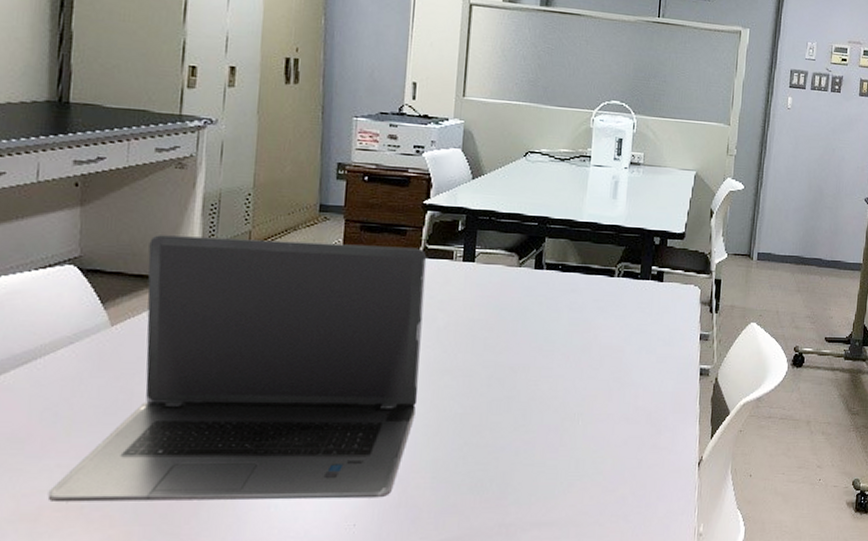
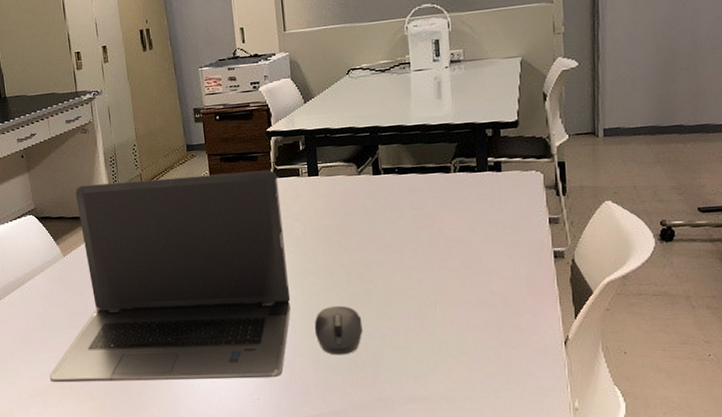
computer mouse: none [439,413,497,472] -> present [314,305,363,355]

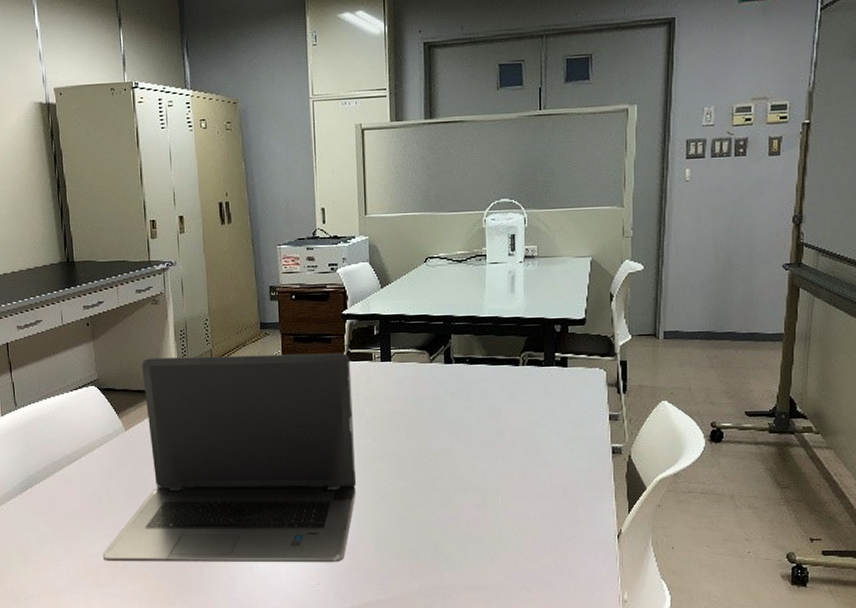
computer mouse: present [314,305,363,355] -> none [378,492,426,542]

